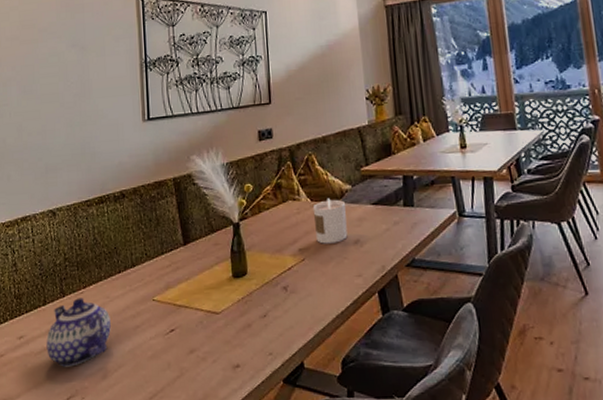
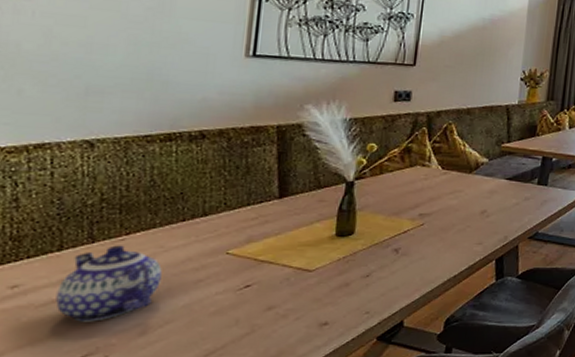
candle: present [312,198,348,244] -> none [441,168,478,212]

